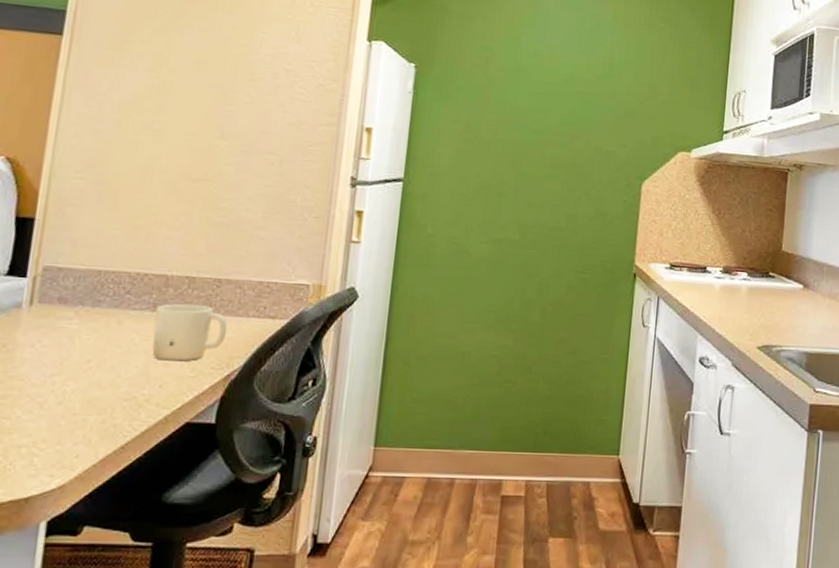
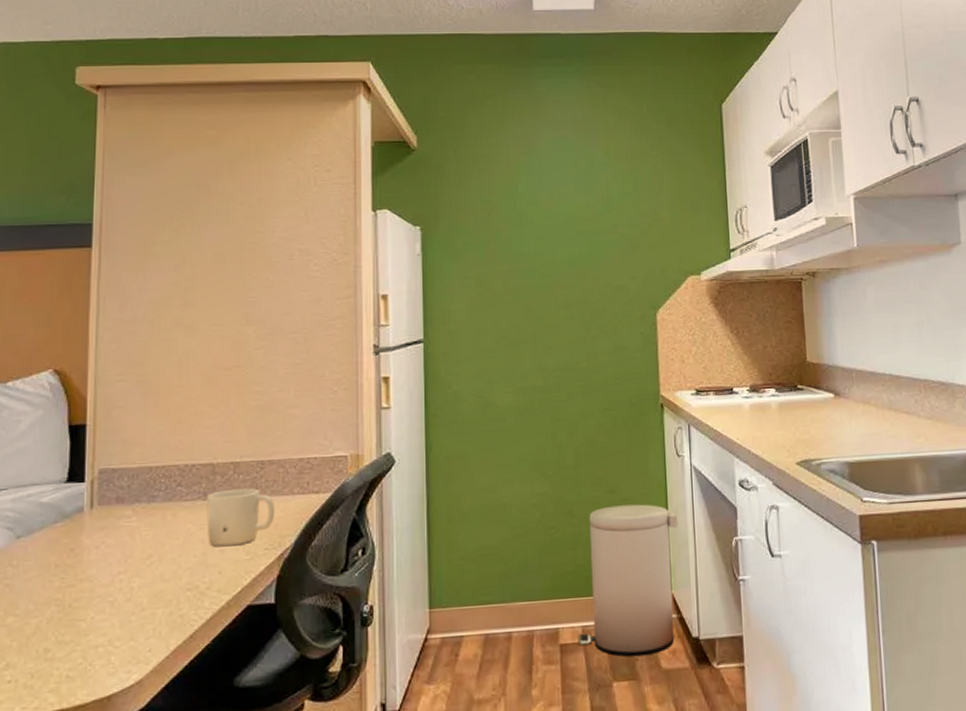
pedal bin: none [519,367,634,516] -> present [577,504,677,657]

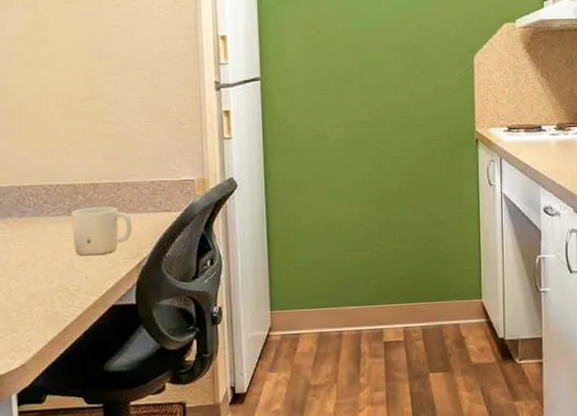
pedal bin: present [577,504,677,657] -> none [399,226,488,353]

